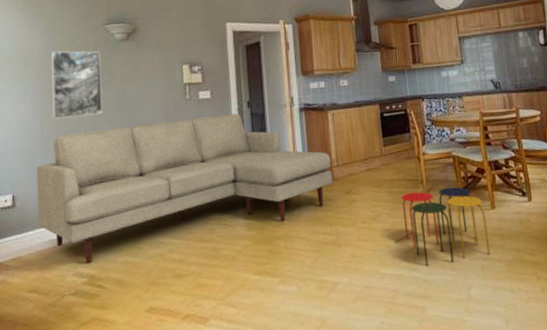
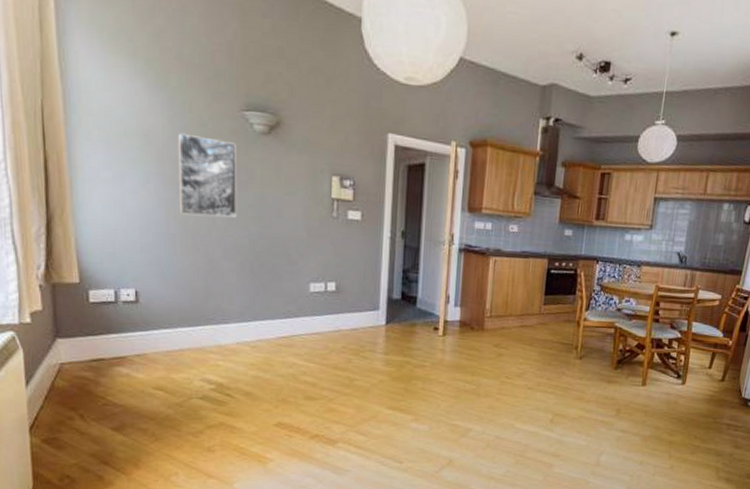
sofa: present [37,113,333,264] -> none [162,233,485,372]
stool: present [401,187,491,266] -> none [548,356,635,429]

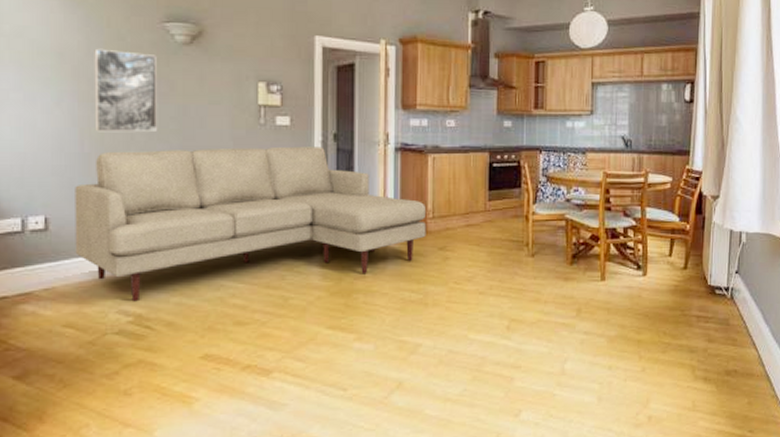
sofa: none [162,233,485,372] -> present [75,146,427,302]

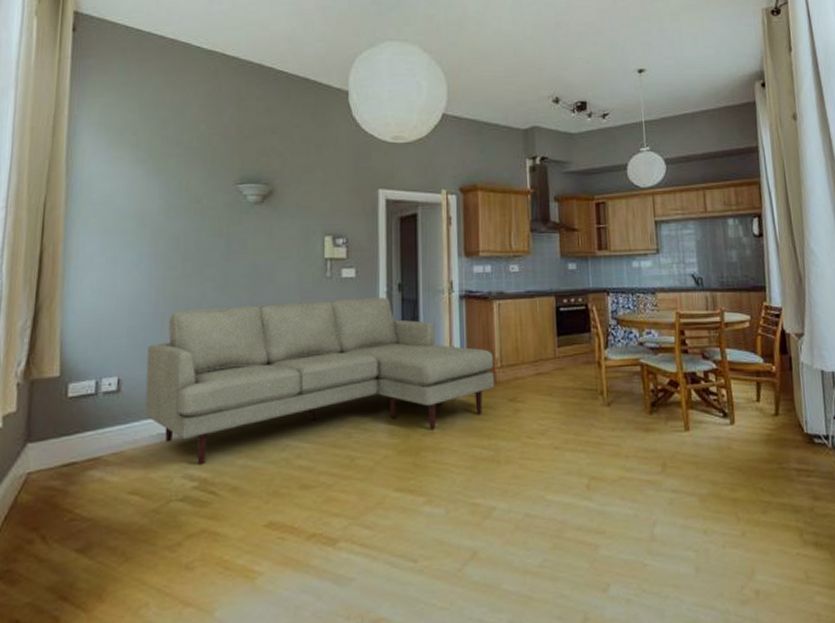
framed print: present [94,48,157,132] -> none [170,211,230,292]

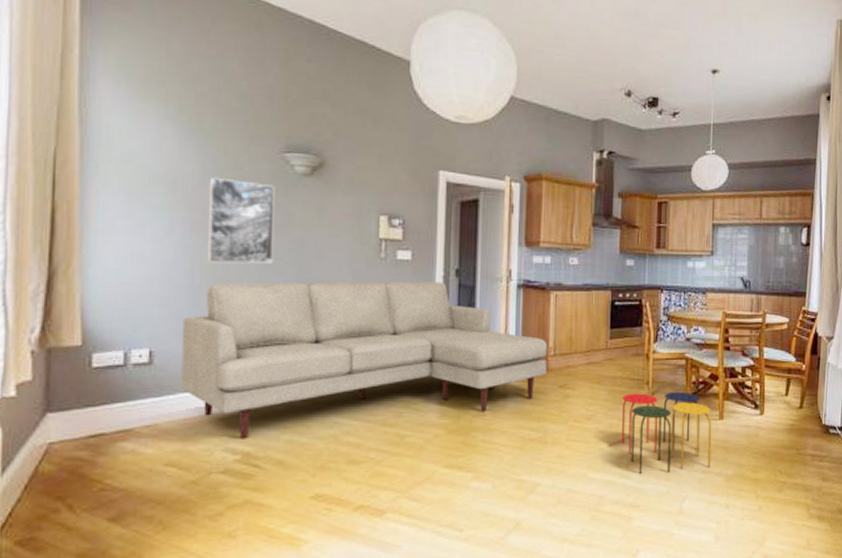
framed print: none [170,211,230,292] -> present [207,177,275,263]
stool: none [575,401,681,495] -> present [622,391,712,474]

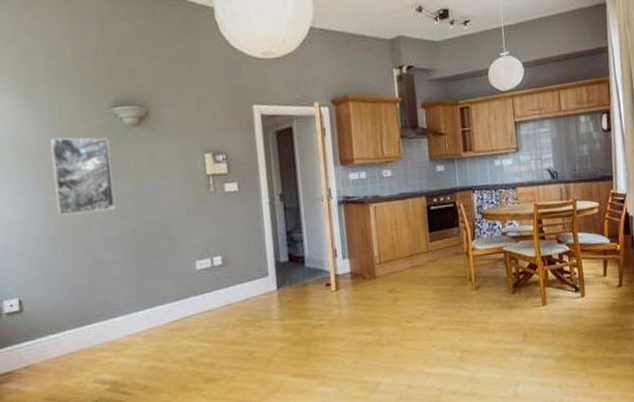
sofa: present [181,281,548,439] -> none [44,207,375,370]
stool: present [622,391,712,474] -> none [448,283,540,364]

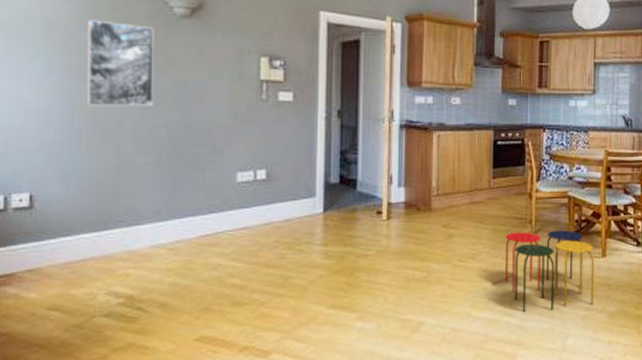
stool: none [448,283,540,364] -> present [505,230,595,312]

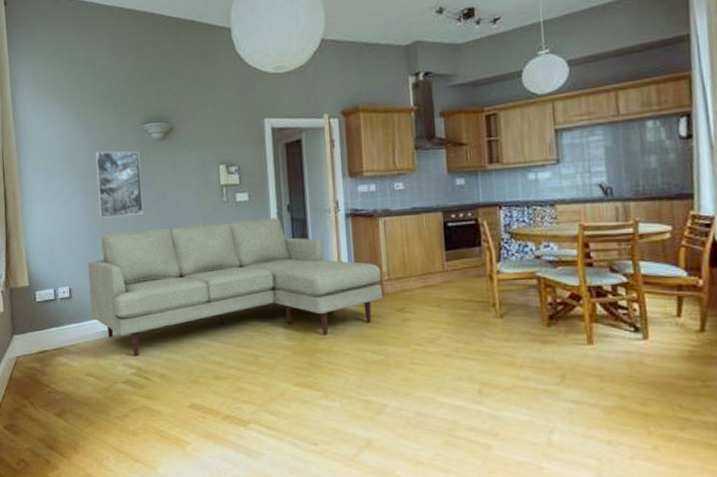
sofa: none [62,122,431,283] -> present [88,218,383,357]
stool: present [505,230,595,312] -> none [466,313,583,401]

